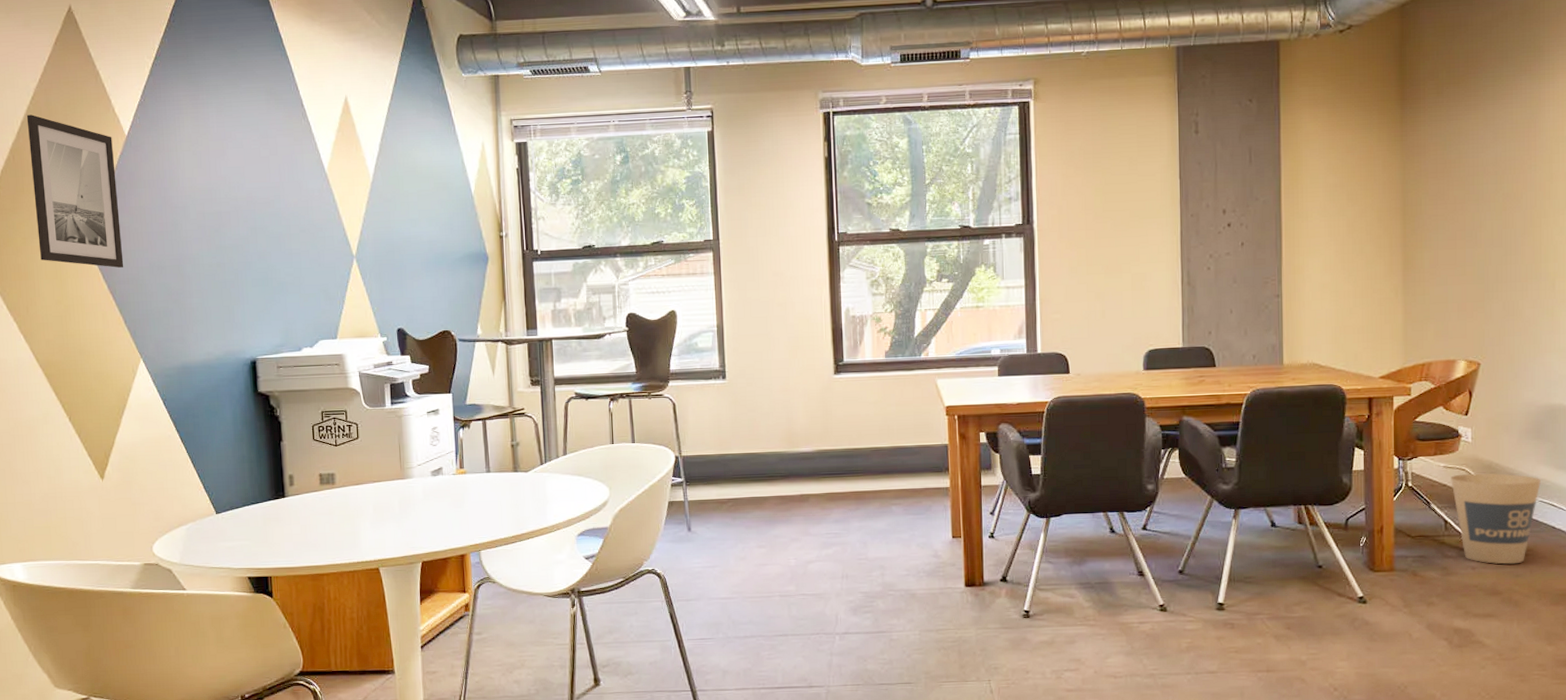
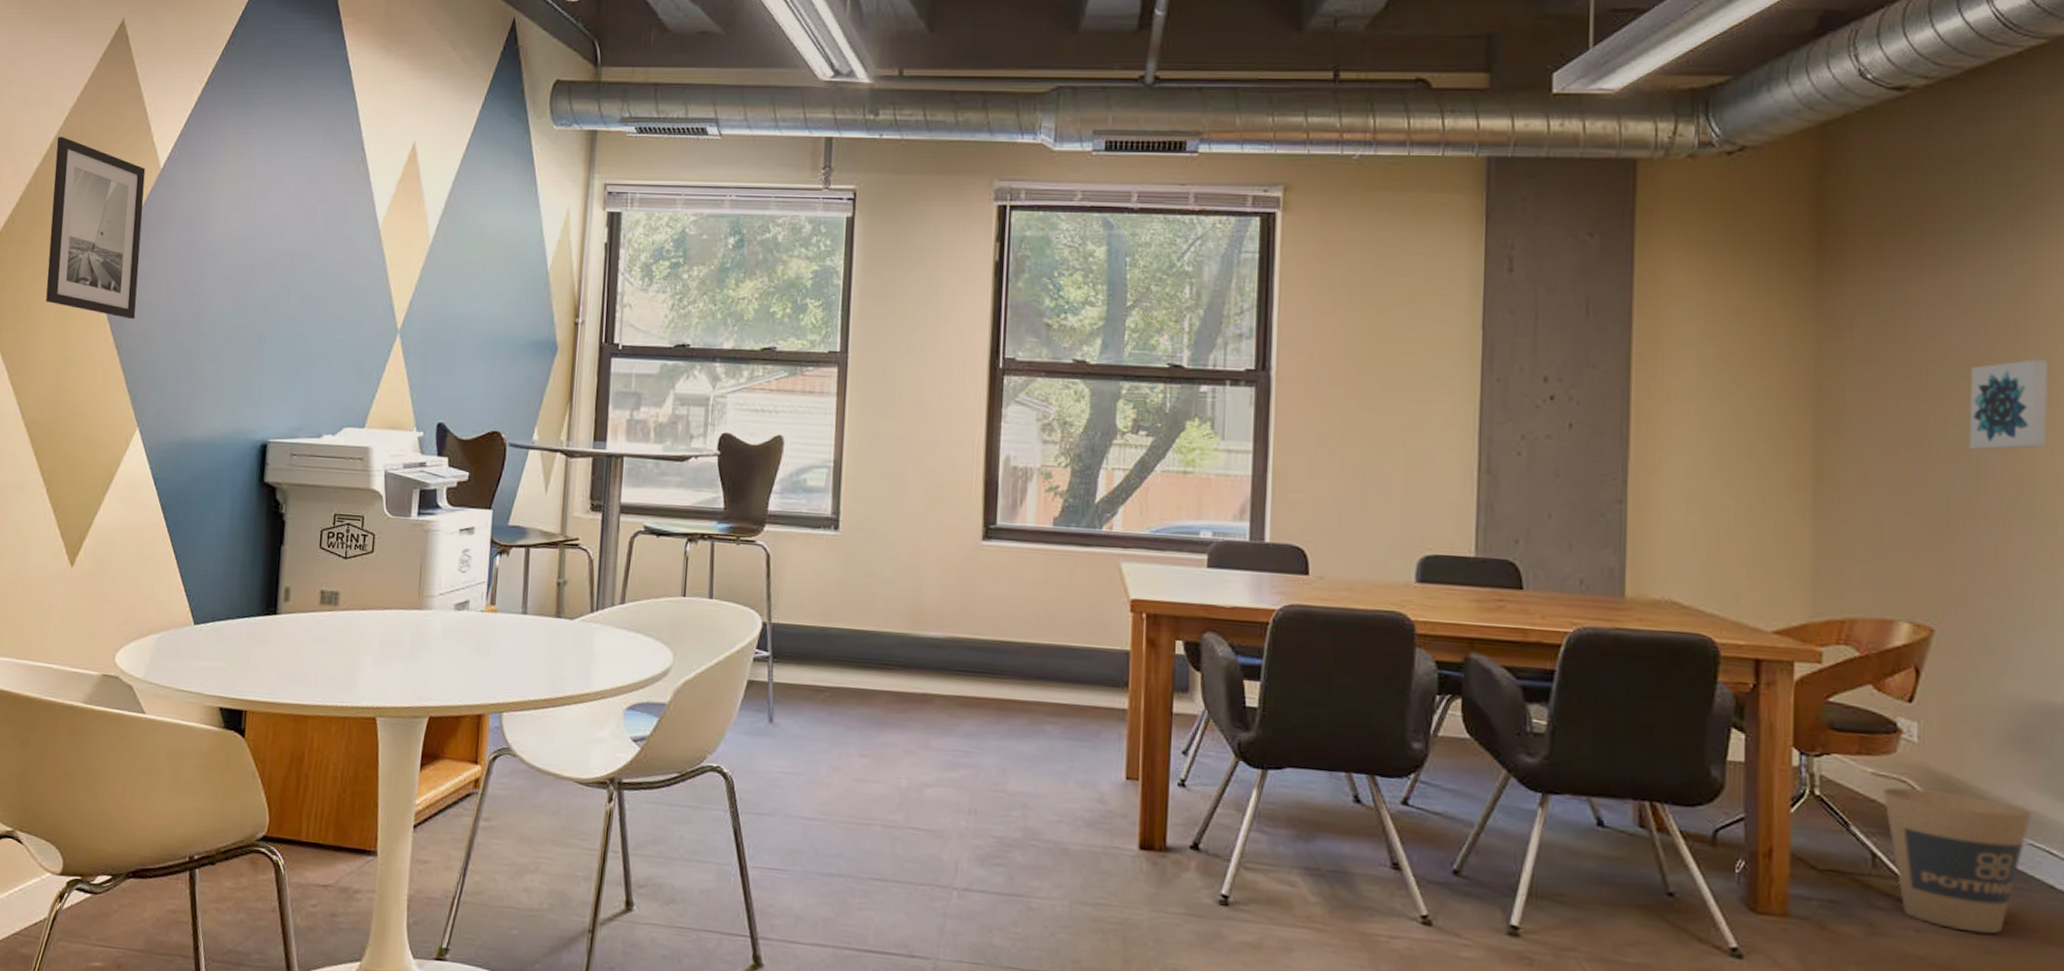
wall art: none [1500,166,1549,235] -> present [1969,359,2049,451]

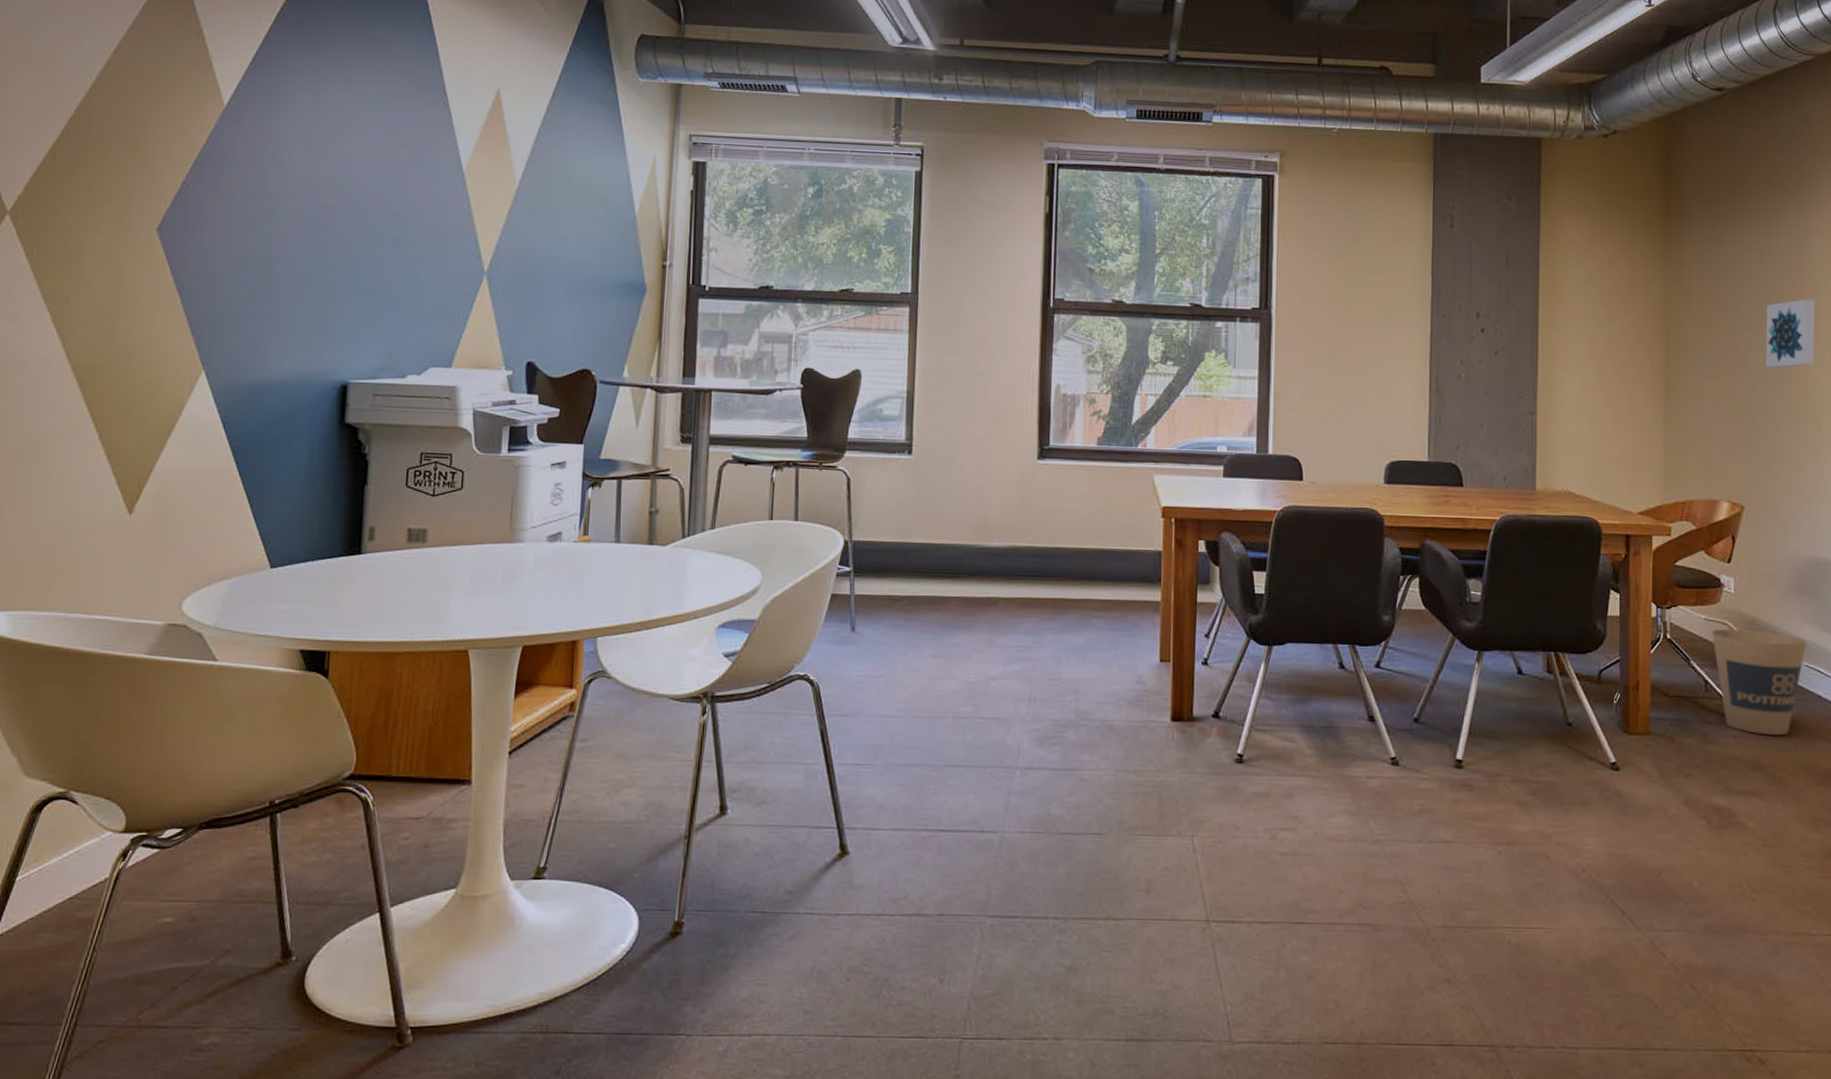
wall art: present [46,137,146,319] -> none [94,69,207,259]

